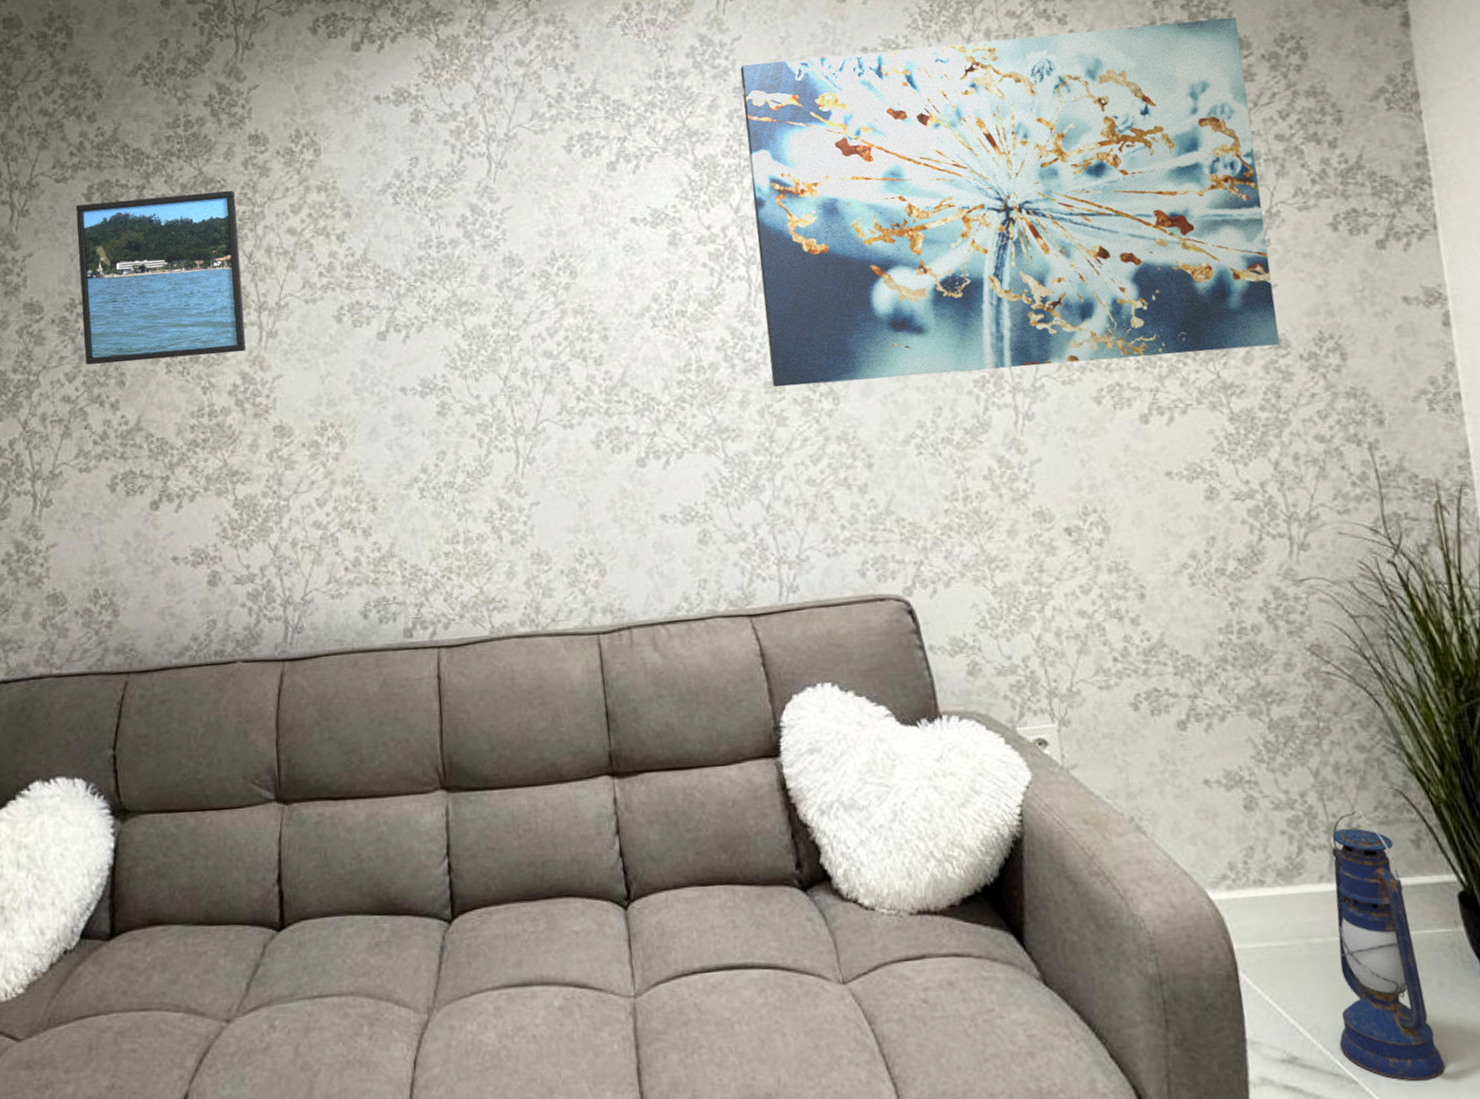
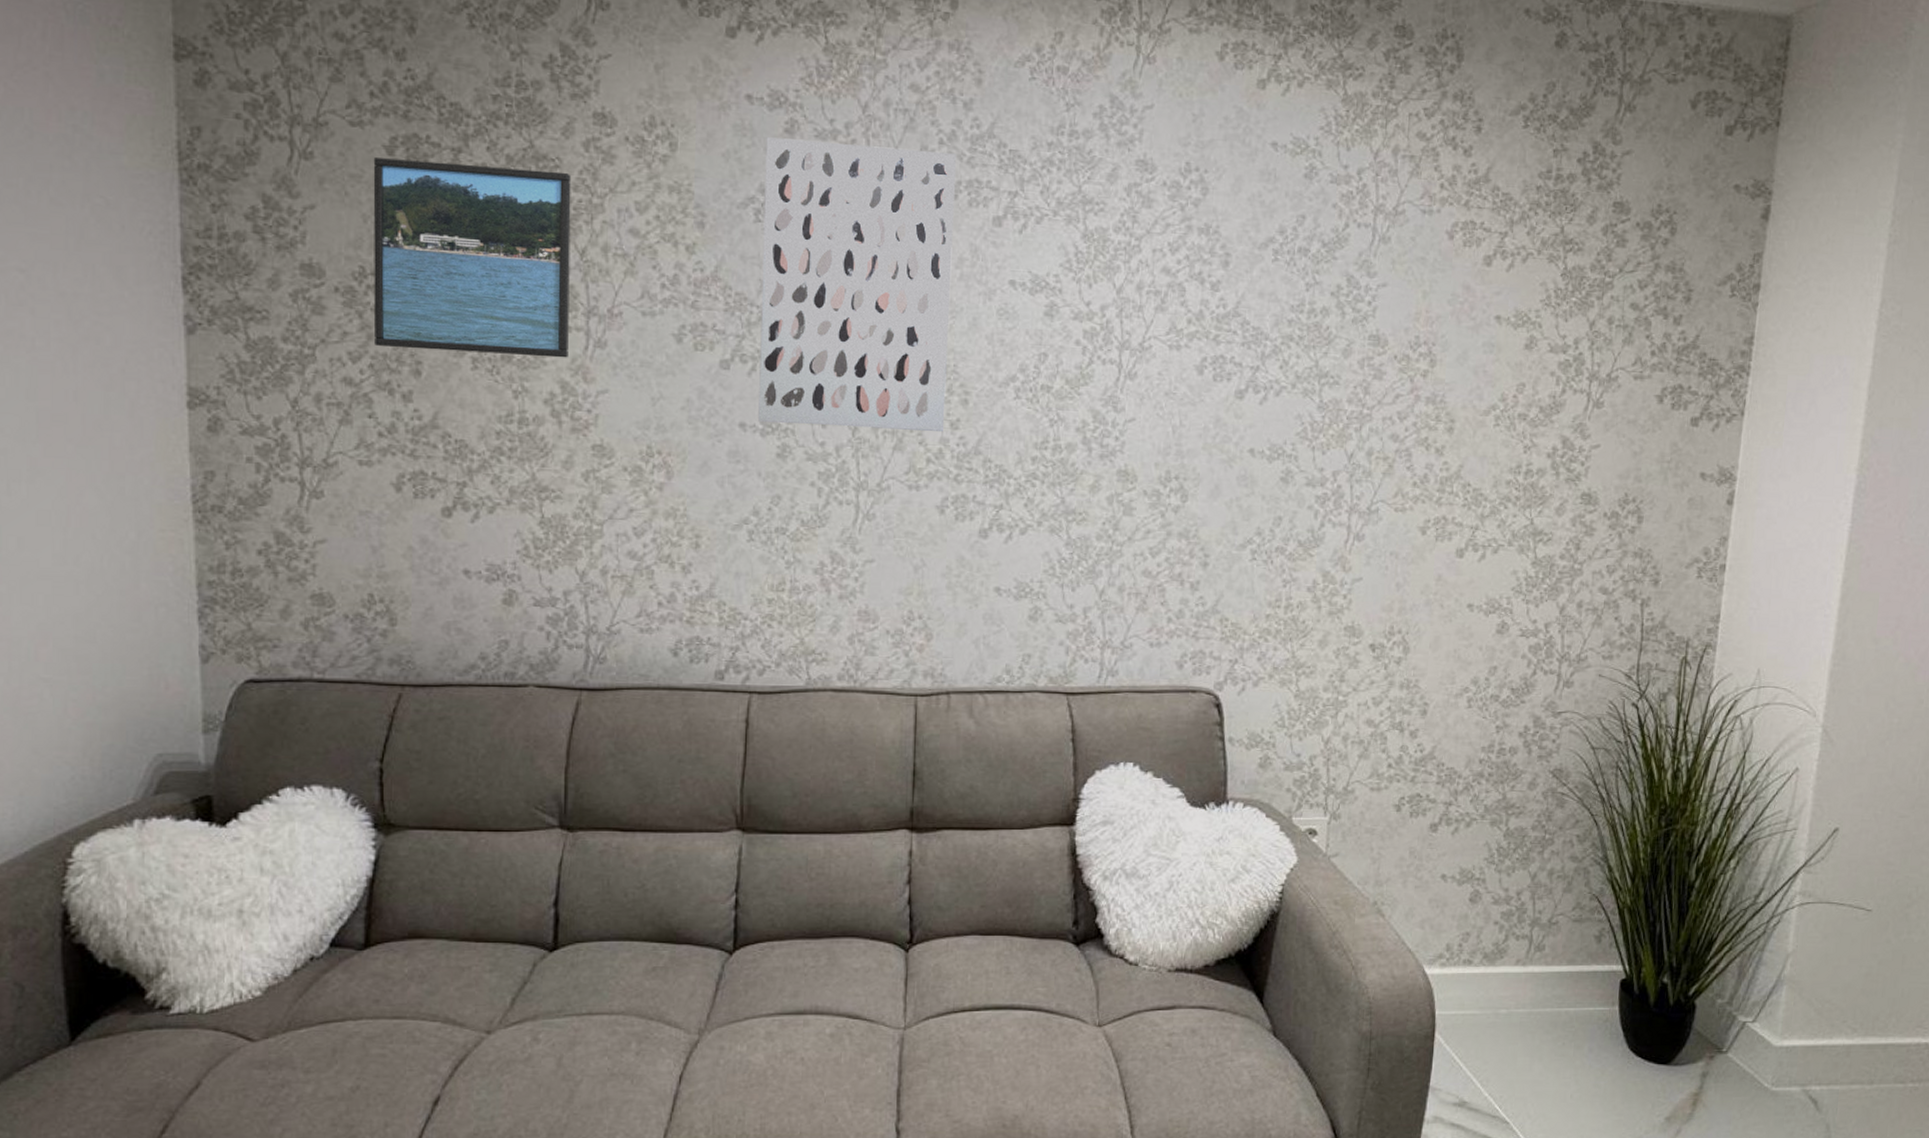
wall art: none [395,113,589,384] -> present [758,137,957,433]
wall art: present [740,17,1280,387] -> none [1125,137,1623,501]
lantern: present [1331,808,1446,1081] -> none [1501,907,1581,1123]

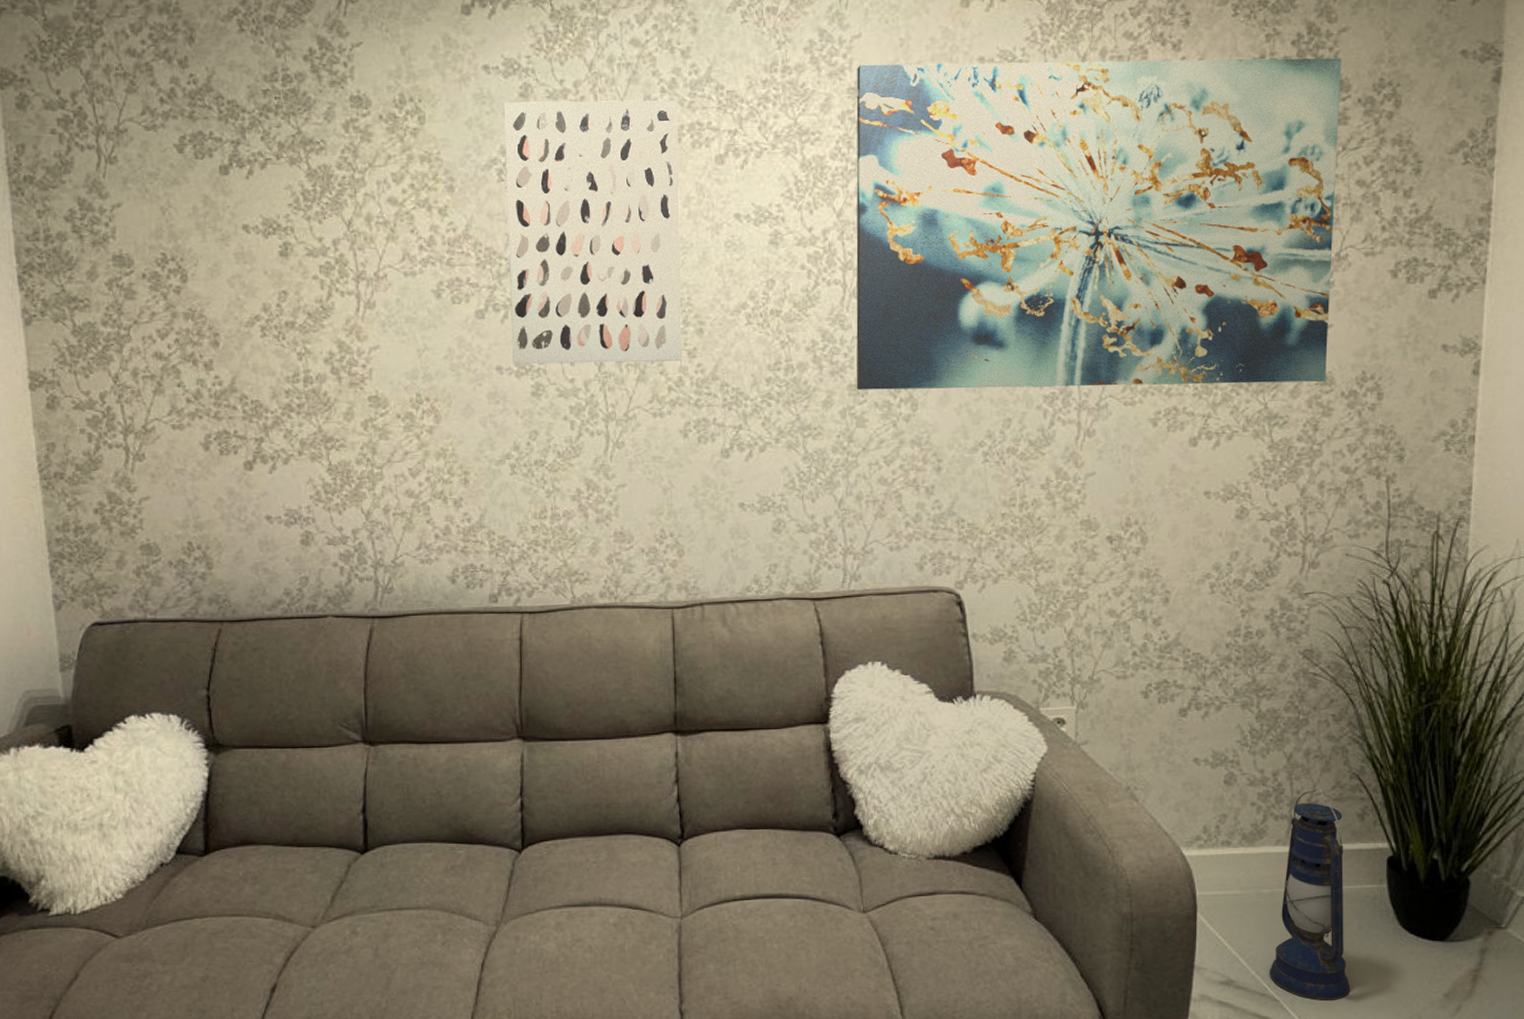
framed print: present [373,157,572,358] -> none [167,153,343,323]
wall art: none [1125,137,1623,501] -> present [856,58,1341,390]
lantern: none [1501,907,1581,1123] -> present [1269,786,1351,1001]

